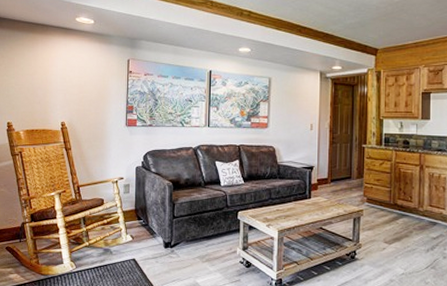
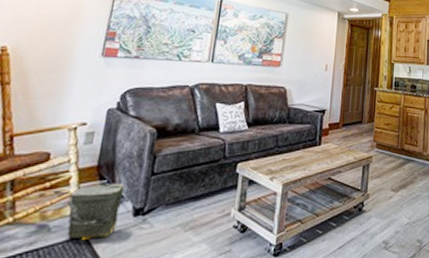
bag: none [119,223,155,262] -> present [66,183,125,240]

